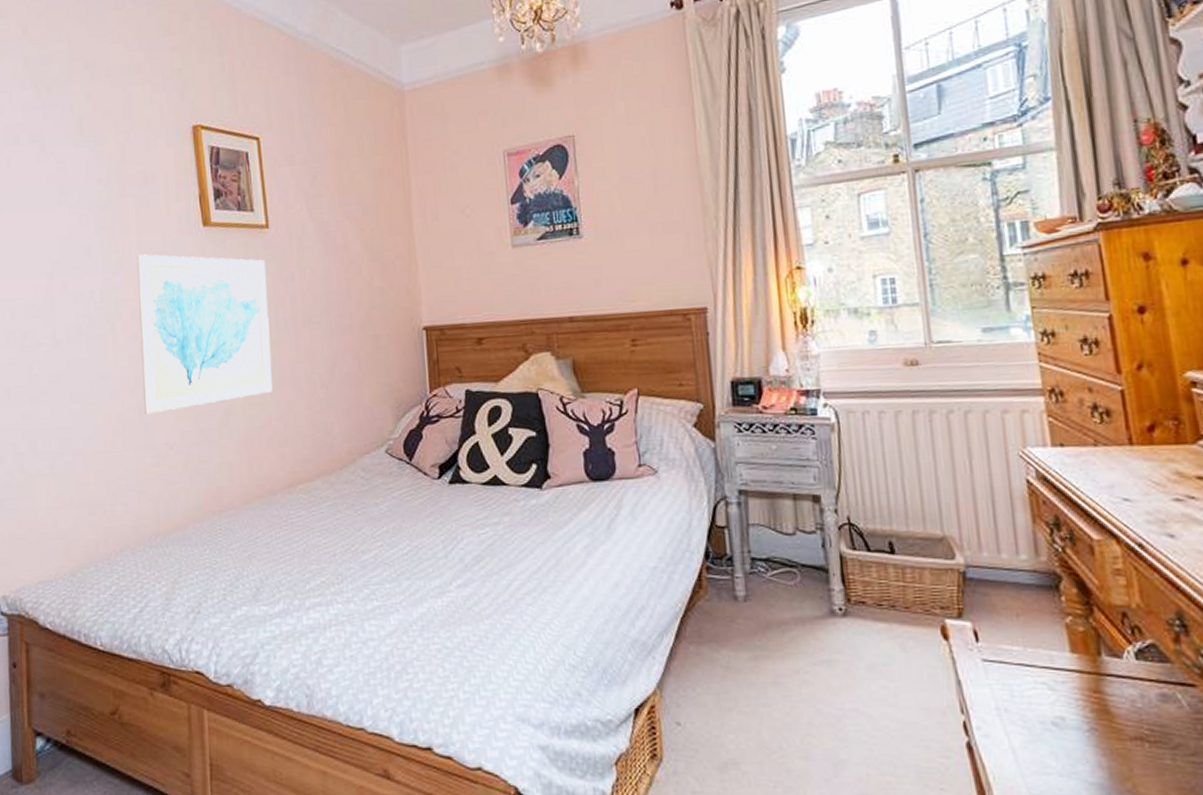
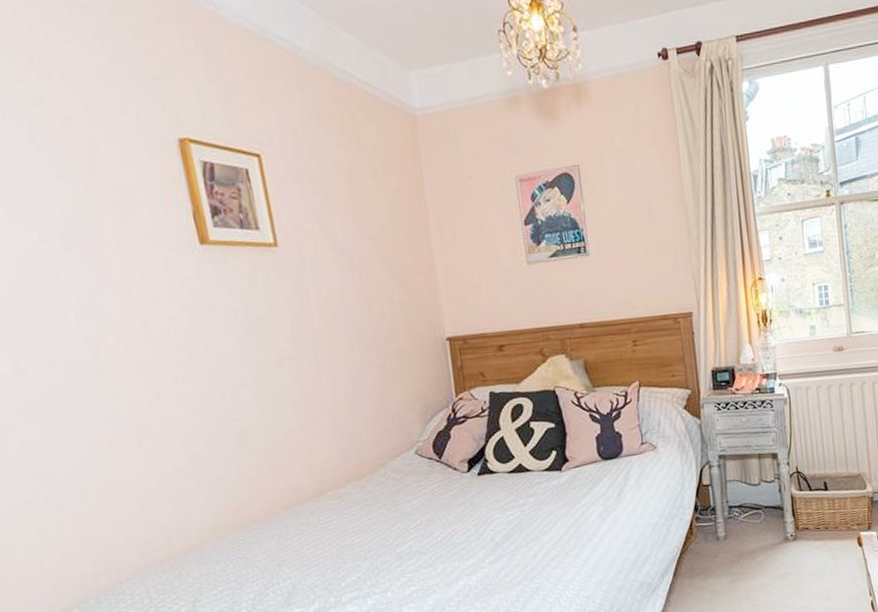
wall art: present [136,253,273,415] -> none [119,273,293,440]

